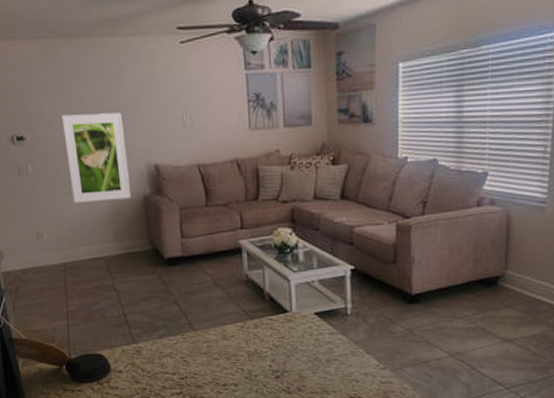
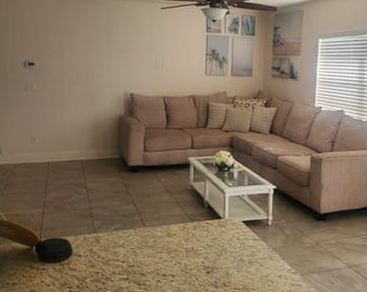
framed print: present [62,112,131,203] -> none [64,51,111,117]

